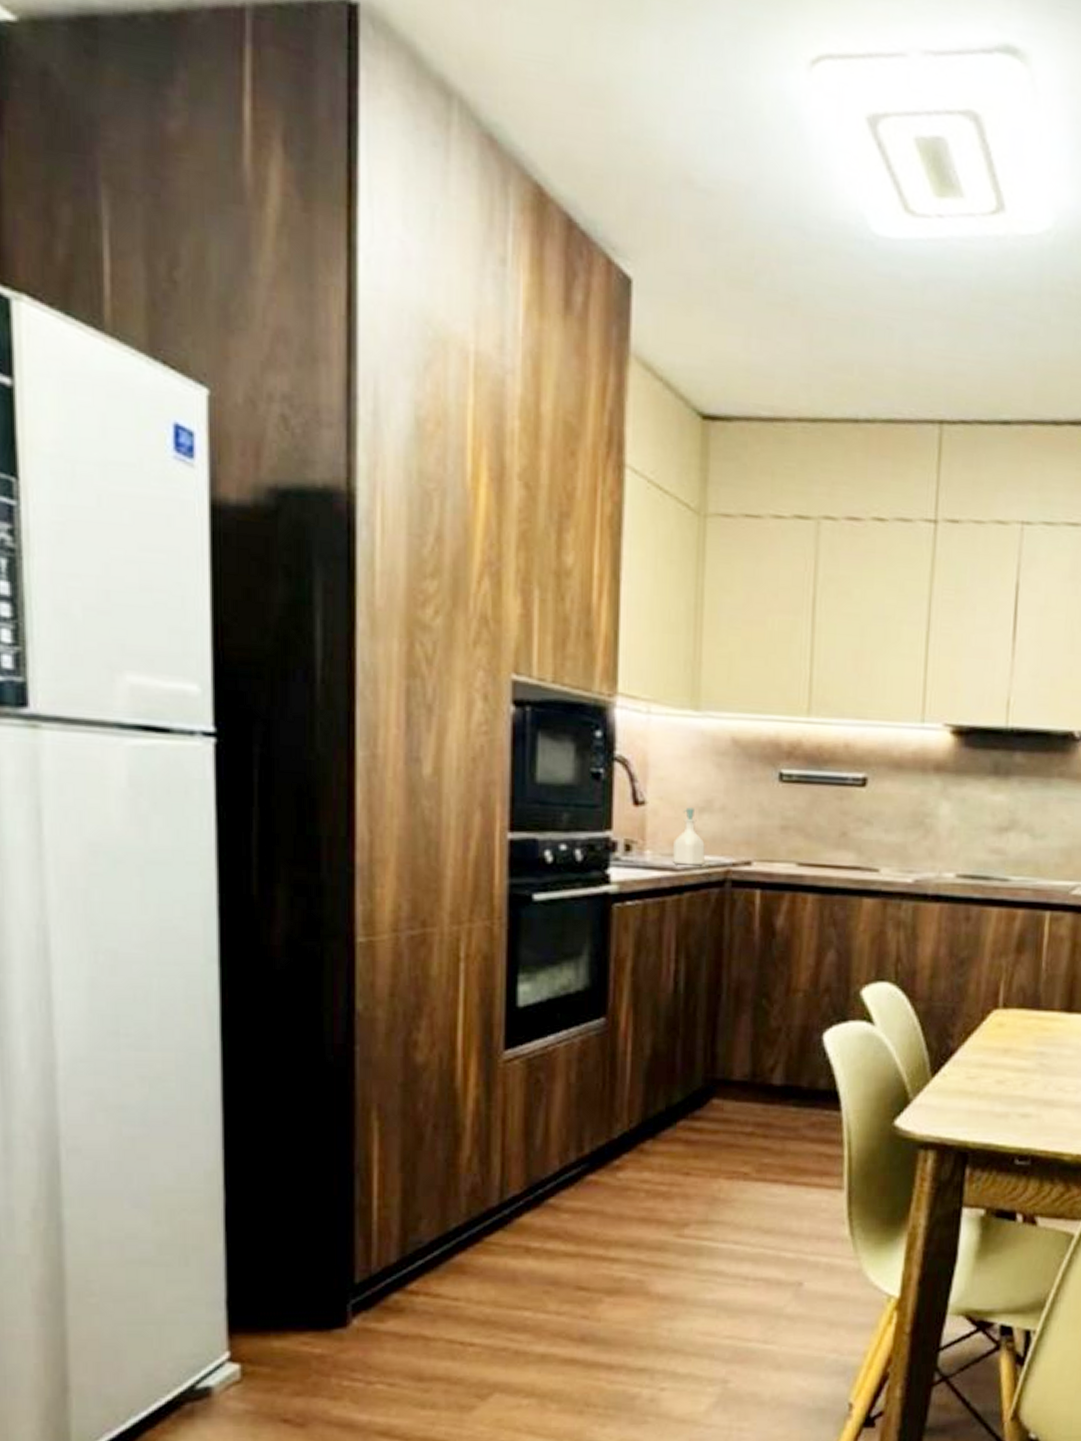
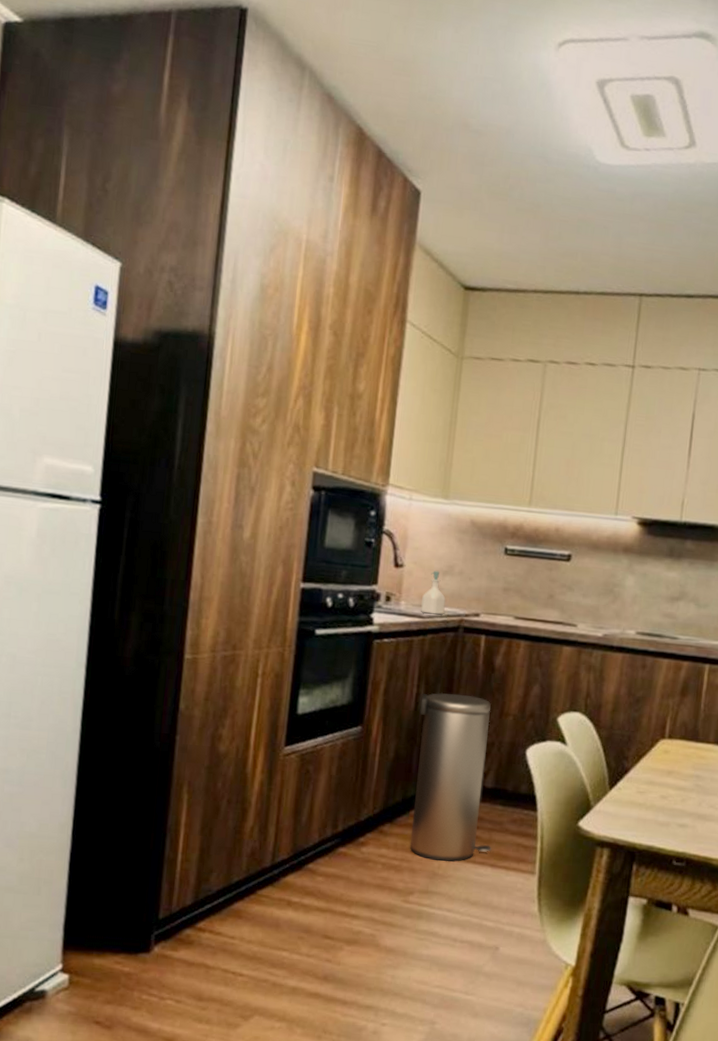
pedal bin: none [679,967,786,1183] -> present [409,692,492,862]

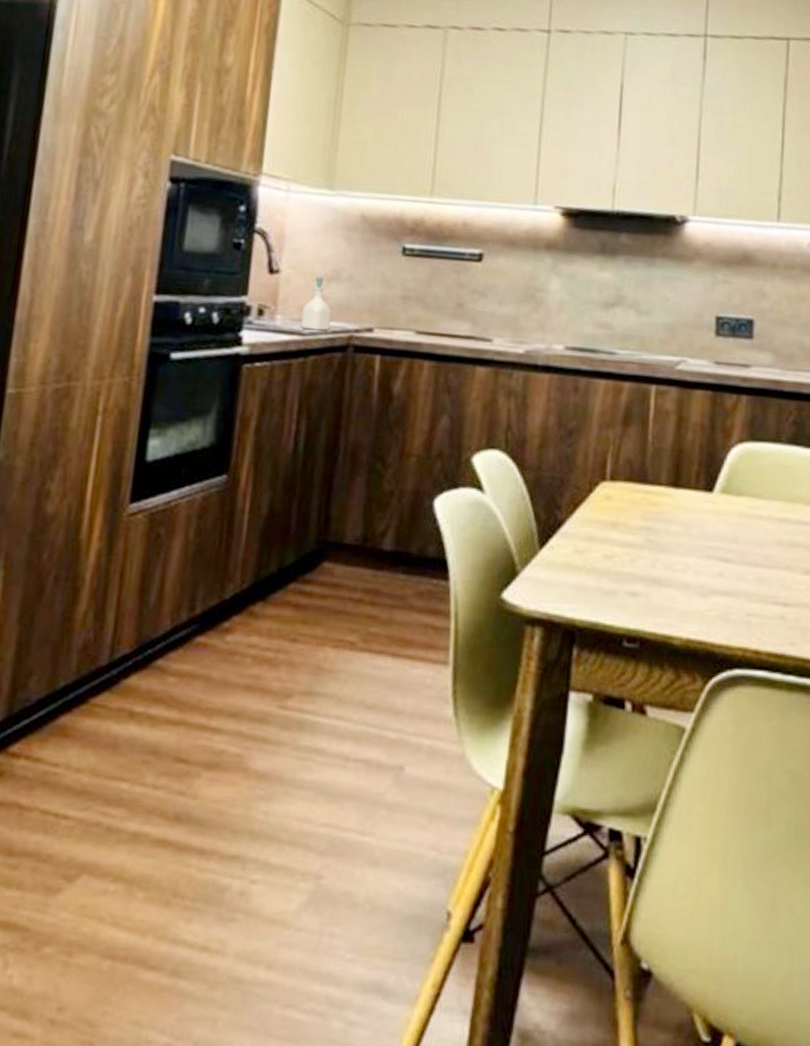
pedal bin: present [409,692,492,862] -> none [287,428,392,652]

